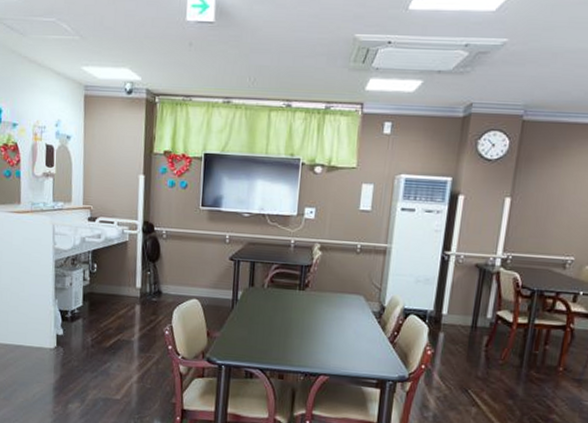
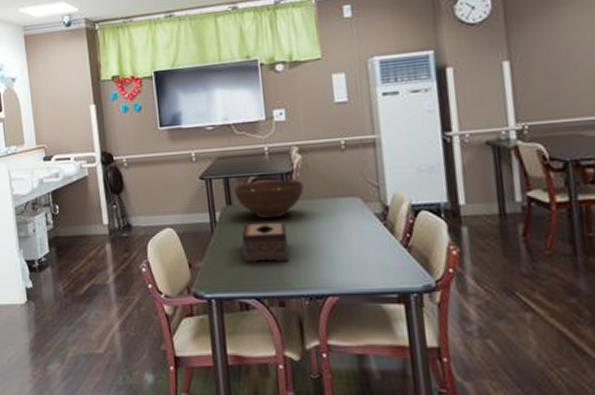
tissue box: none [256,303,297,341] -> present [241,220,290,262]
fruit bowl: none [257,269,319,304] -> present [234,179,304,219]

